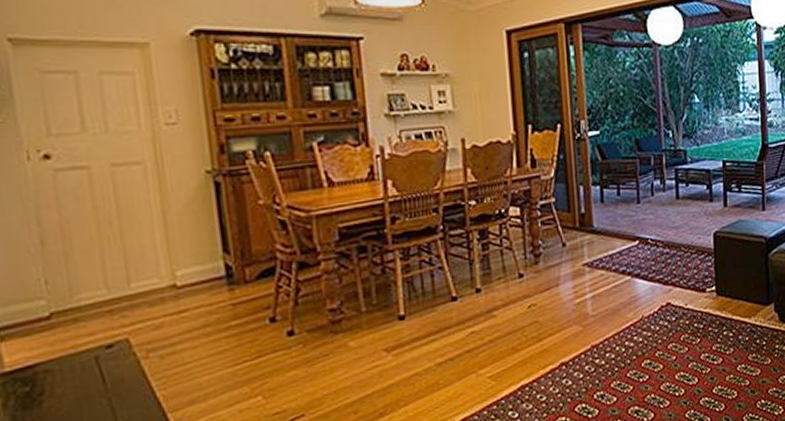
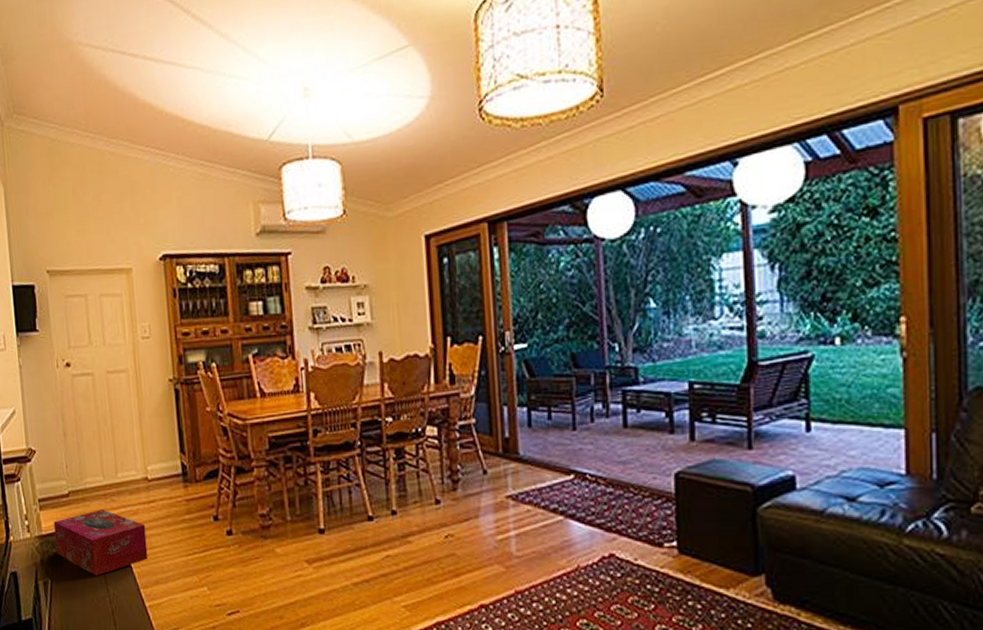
tissue box: none [25,328,179,410] -> present [53,510,148,576]

